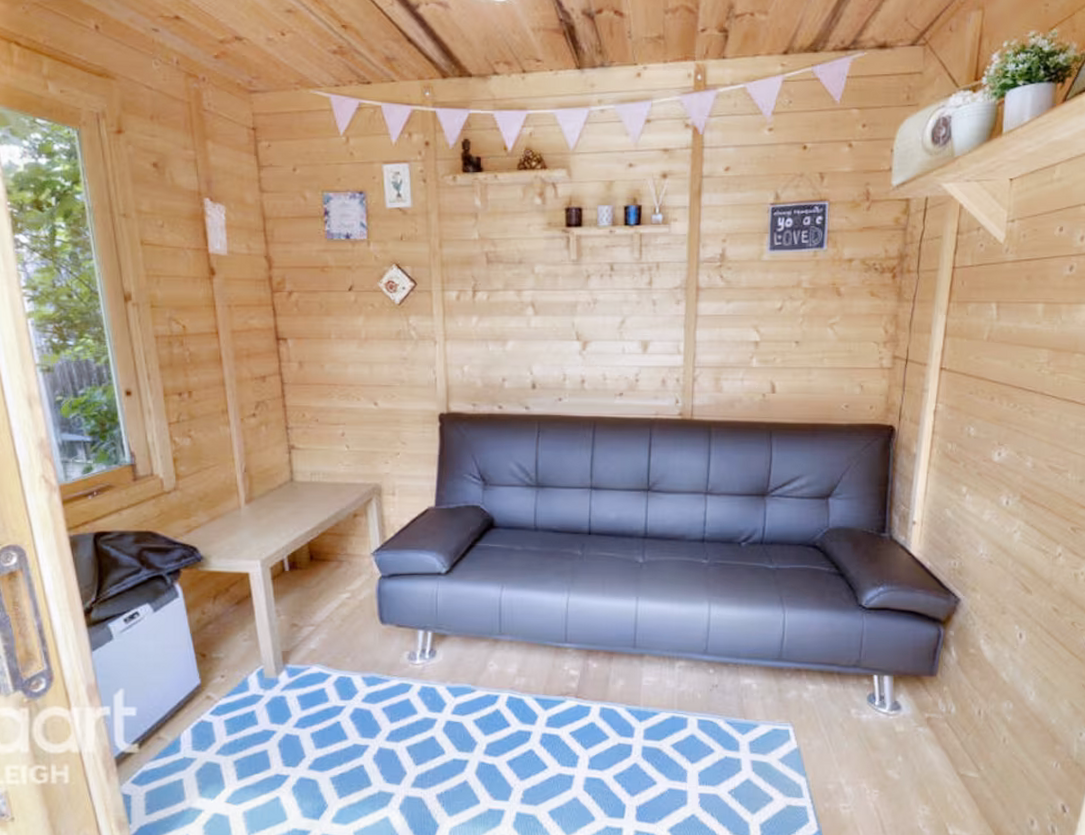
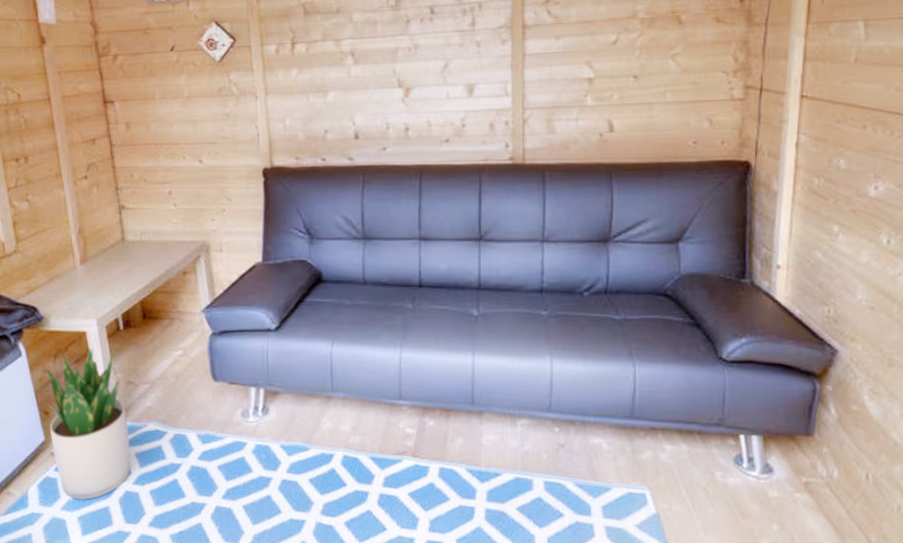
planter: none [199,584,292,744] -> present [42,342,131,500]

